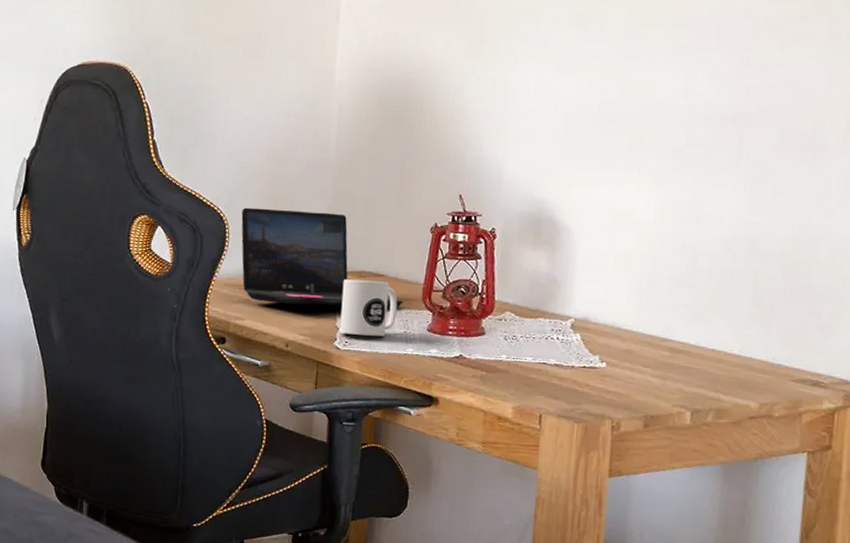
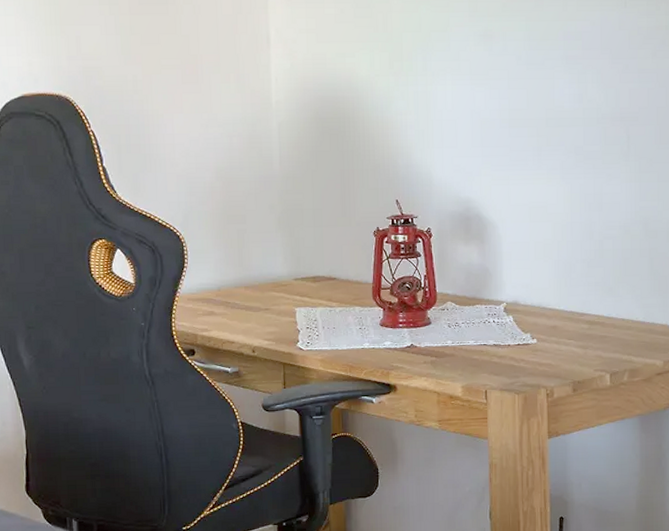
laptop: present [241,207,404,309] -> none [197,224,356,313]
mug: present [339,279,397,336] -> none [299,284,351,335]

